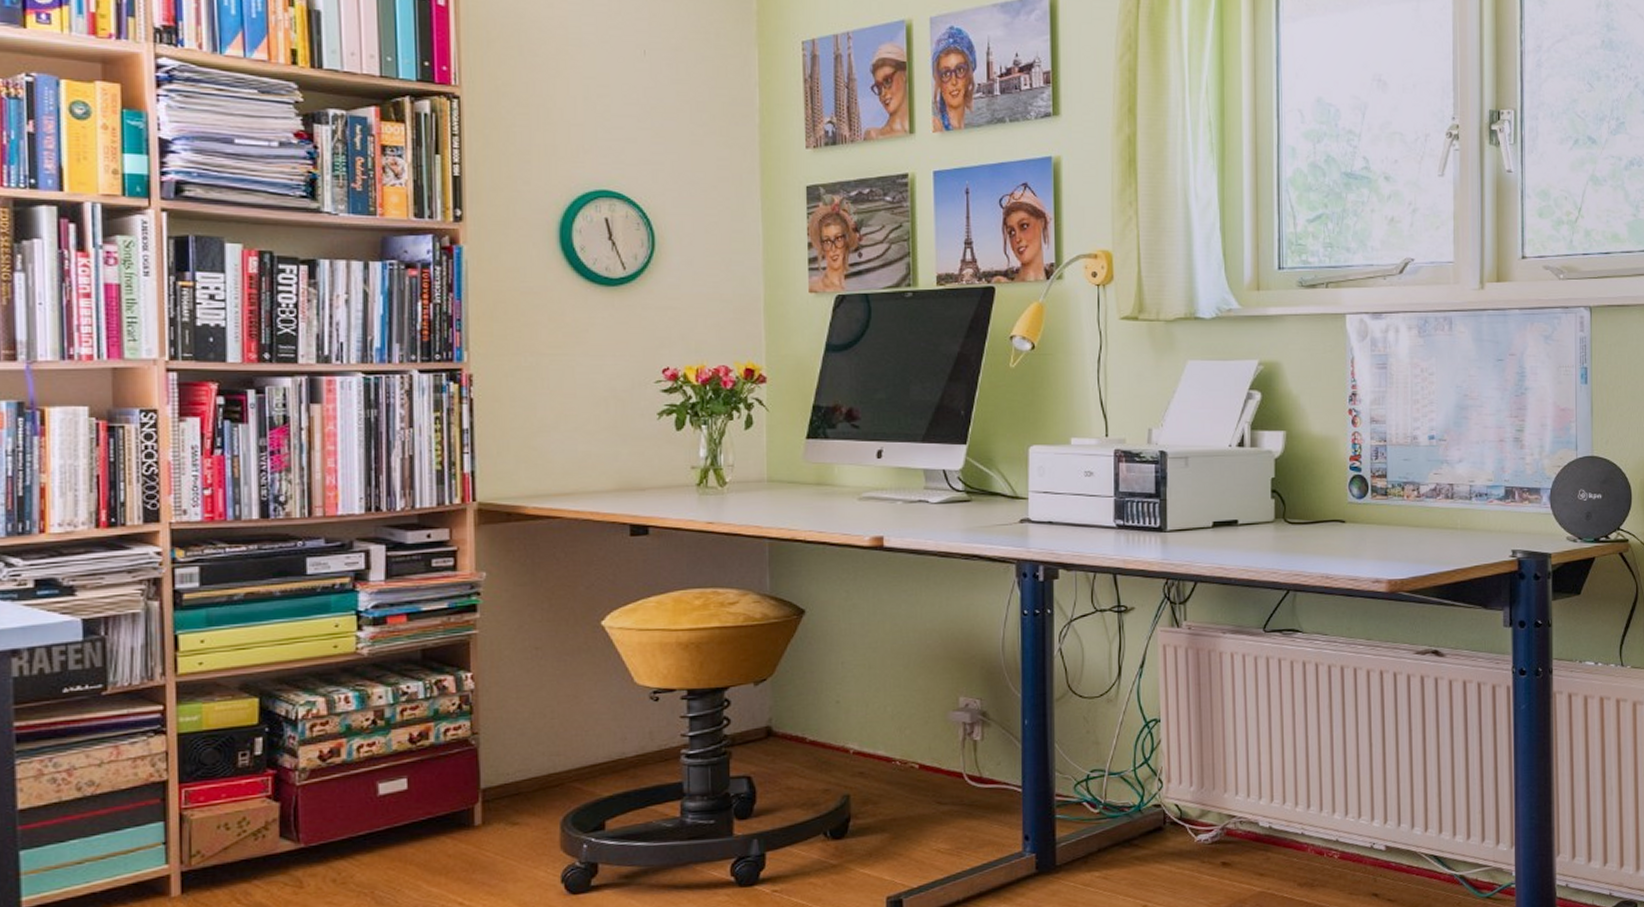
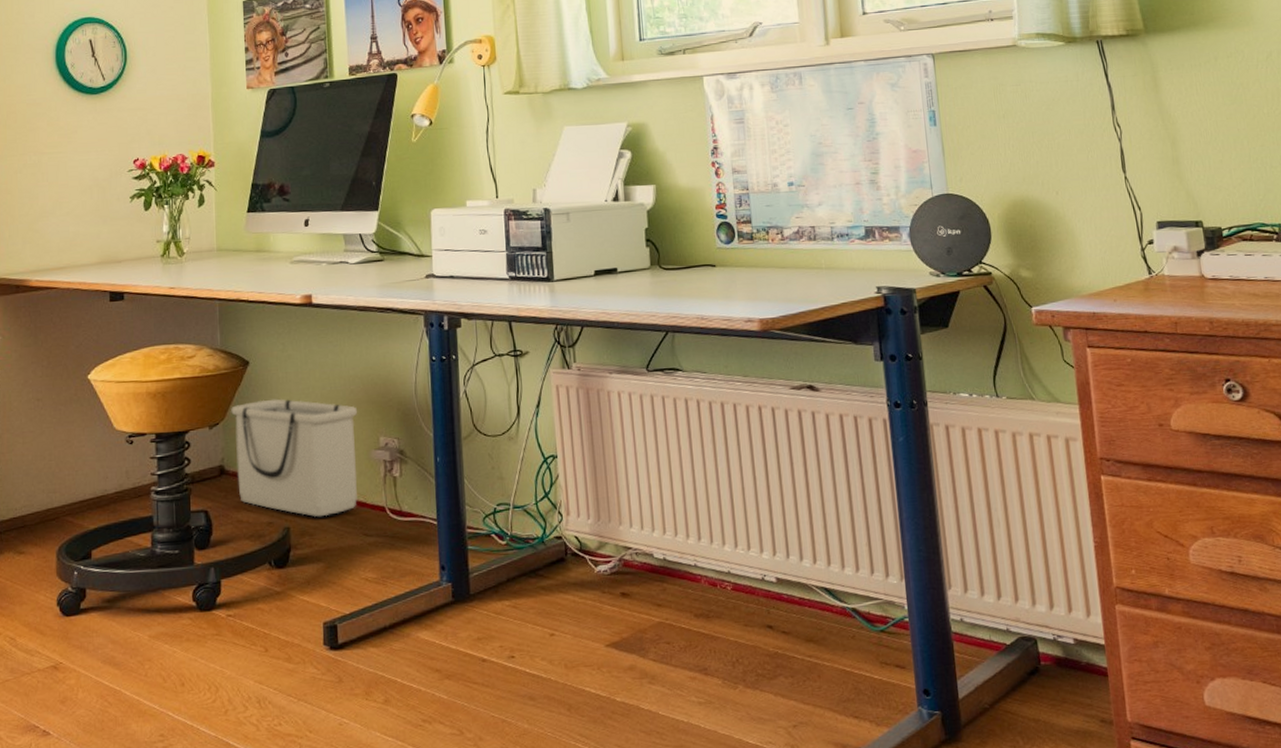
storage bin: none [782,653,935,784] -> present [231,399,358,518]

